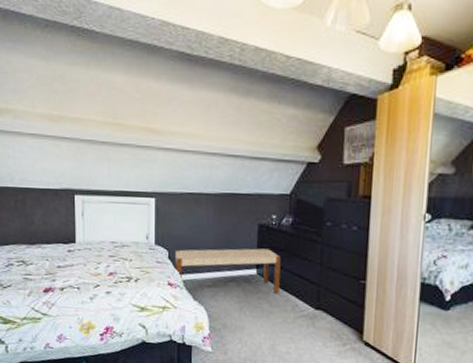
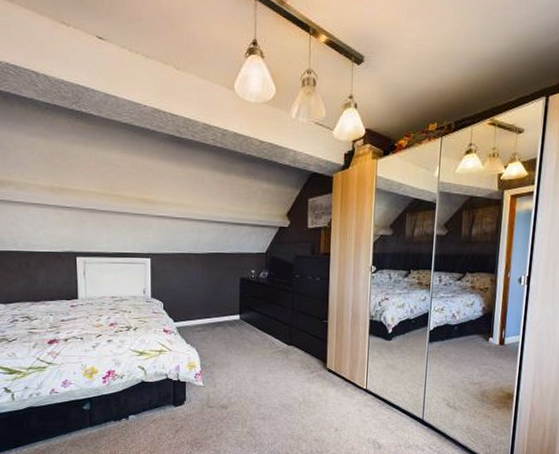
bench: present [174,248,281,294] -> none [168,298,259,334]

